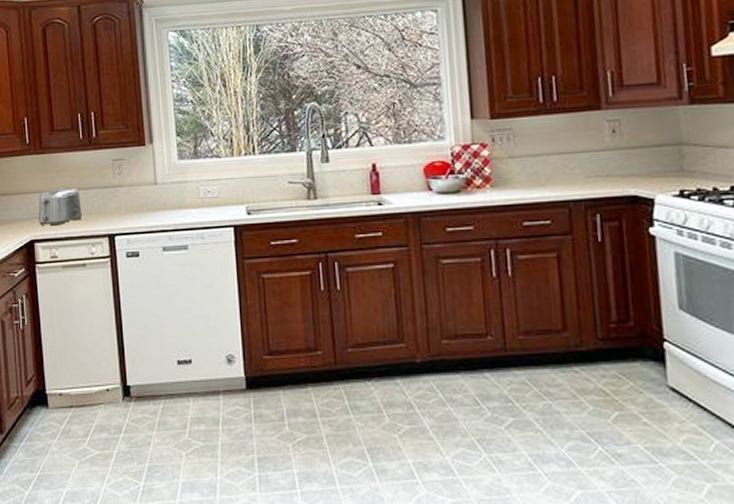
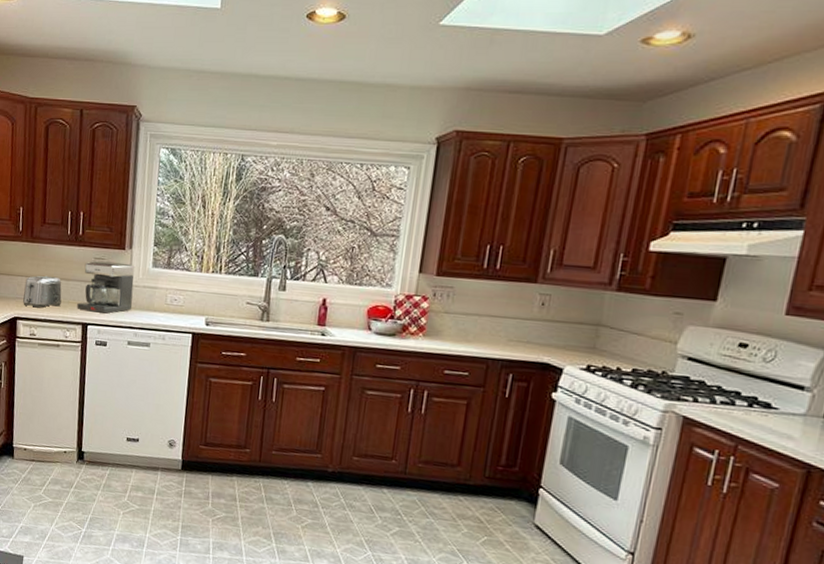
coffee maker: none [100,160,162,221] -> present [77,261,134,314]

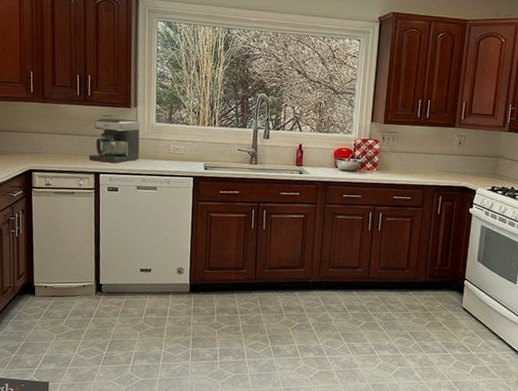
toaster: present [23,275,62,308] -> none [37,132,74,161]

